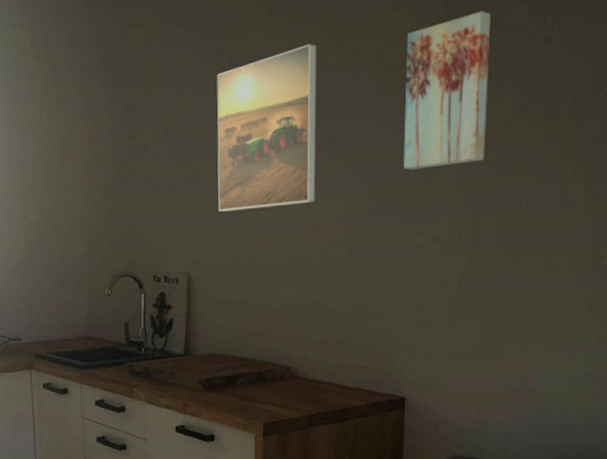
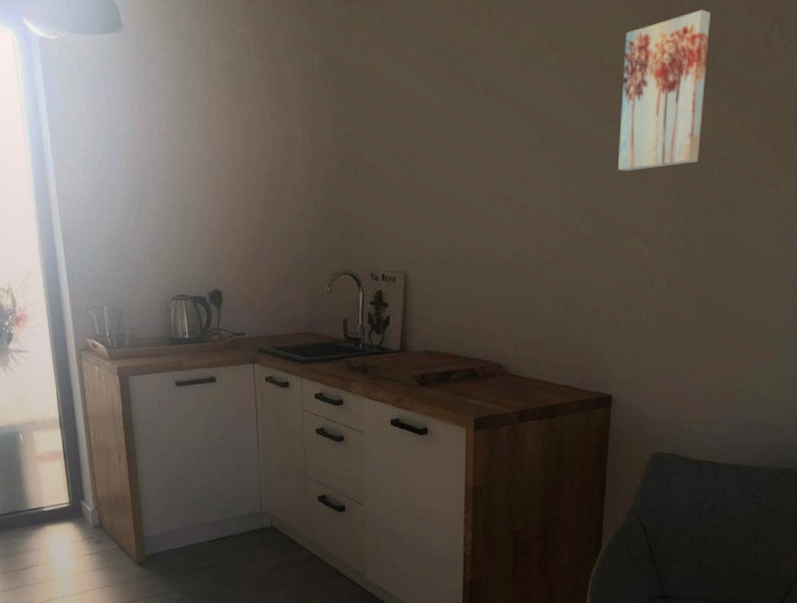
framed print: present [217,44,318,212] -> none [435,43,536,212]

